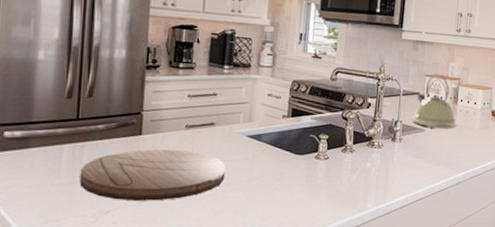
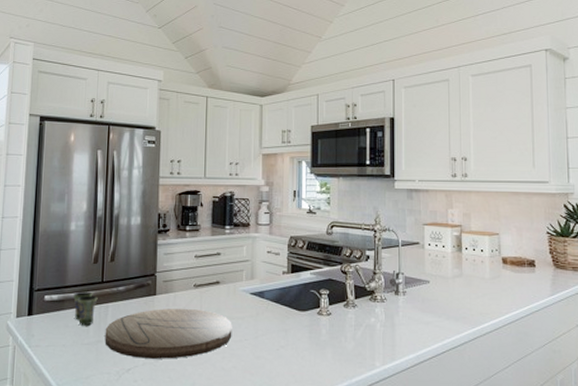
cup: none [41,128,72,166] -> present [73,291,98,326]
kettle: present [411,74,457,129] -> none [414,222,464,280]

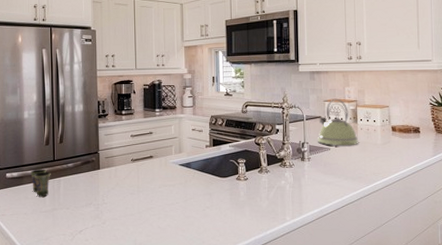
cutting board: present [105,308,232,359] -> none [59,179,165,222]
kettle: none [414,222,464,280] -> present [317,98,359,147]

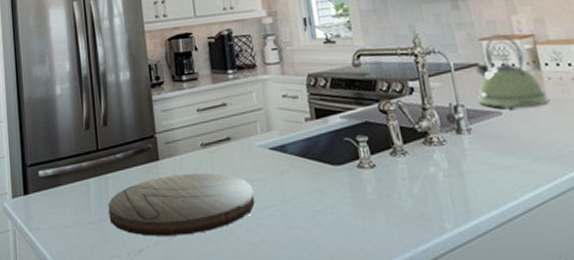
cup: present [30,169,51,197] -> none [69,162,95,202]
cutting board: none [59,179,165,222] -> present [108,173,255,236]

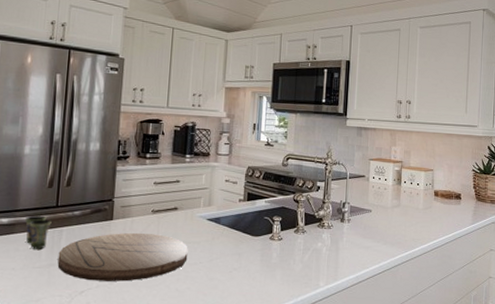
cup: none [69,162,95,202] -> present [25,215,52,249]
kettle: present [474,34,550,108] -> none [358,157,401,209]

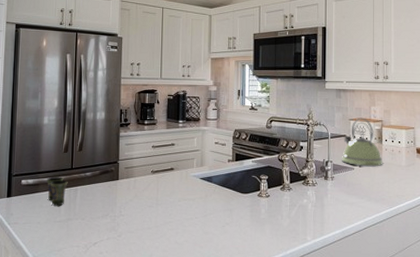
cutting board: present [57,232,188,282] -> none [74,191,185,234]
kettle: none [358,157,401,209] -> present [341,117,383,167]

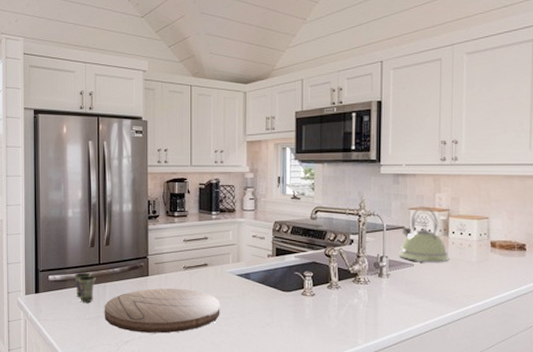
cutting board: none [74,191,185,234] -> present [104,288,220,334]

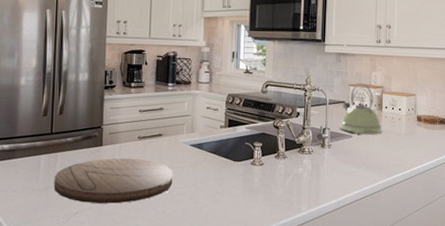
cup: present [74,272,96,303] -> none [24,142,47,173]

